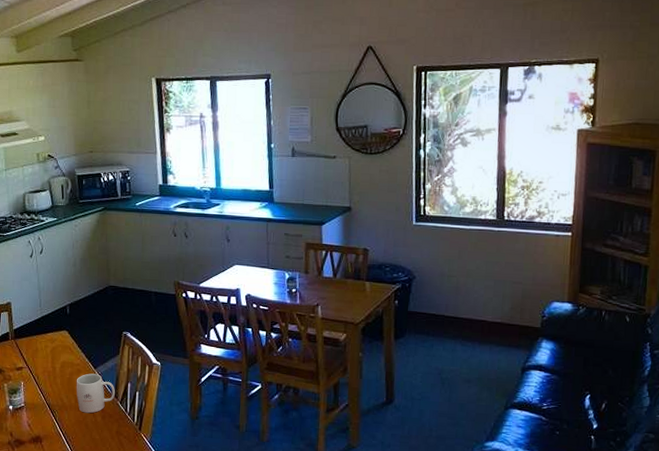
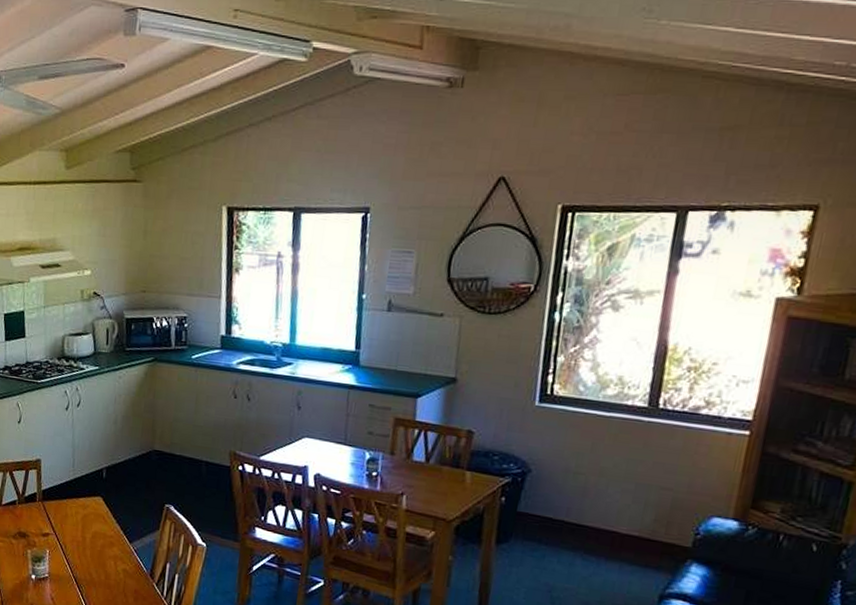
mug: present [76,373,115,414] -> none [107,548,152,593]

